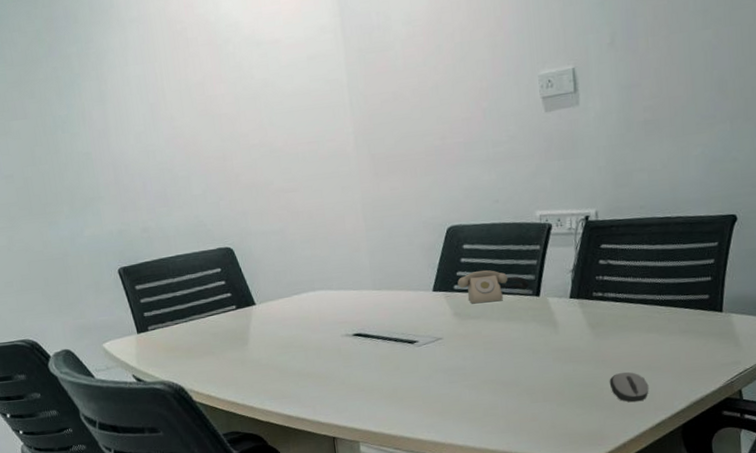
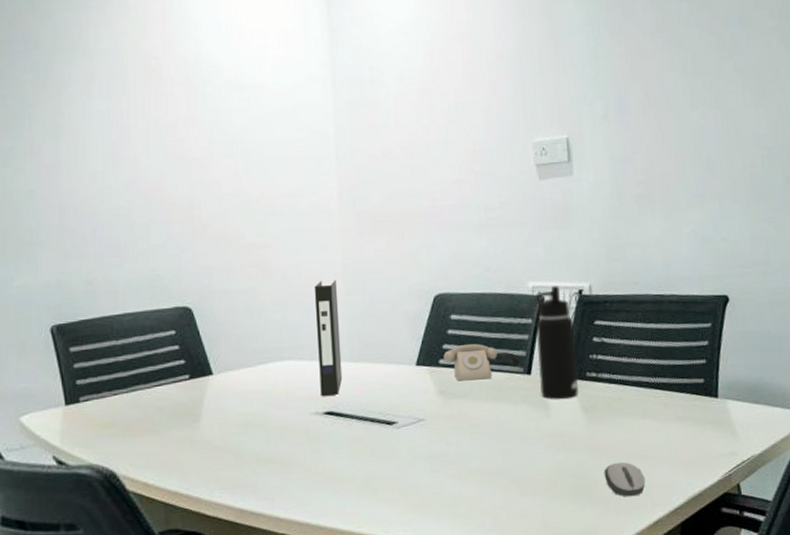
binder: none [337,218,368,320] -> present [314,280,343,396]
water bottle: none [543,213,585,317] -> present [535,286,578,399]

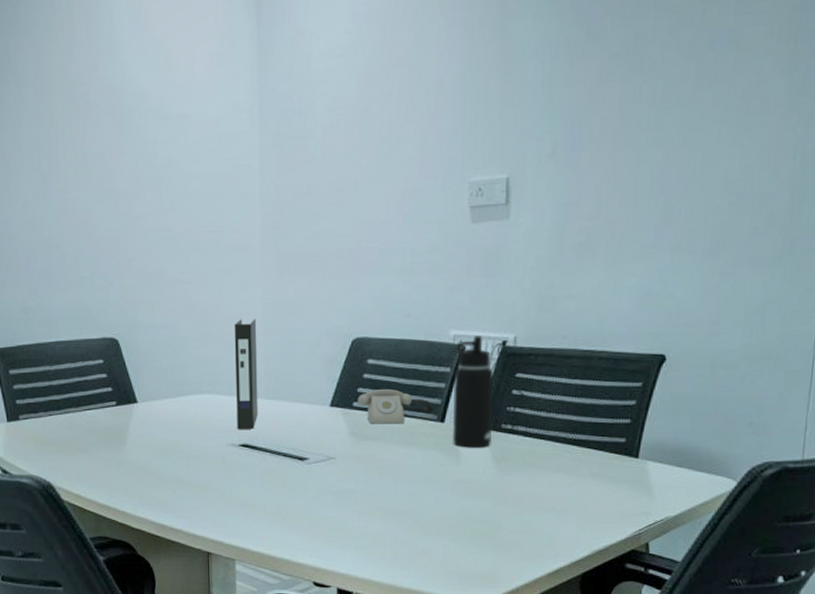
computer mouse: present [604,461,646,497] -> none [508,512,551,545]

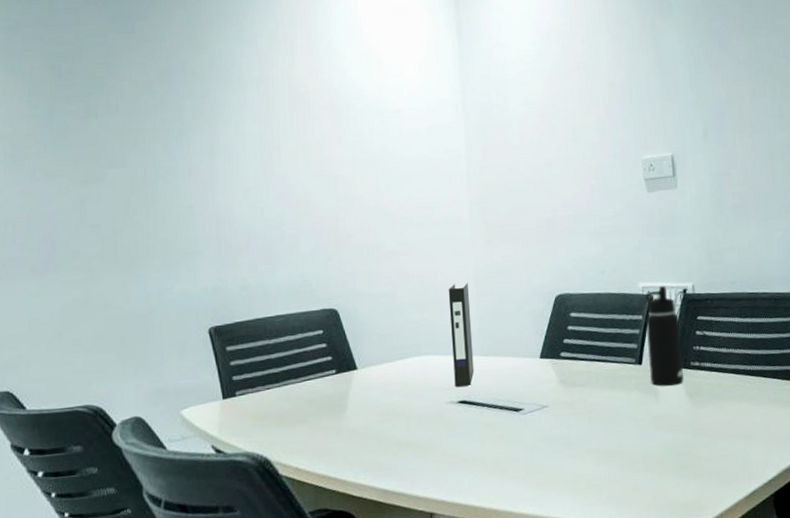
telephone: present [358,388,435,424] -> none [564,338,633,372]

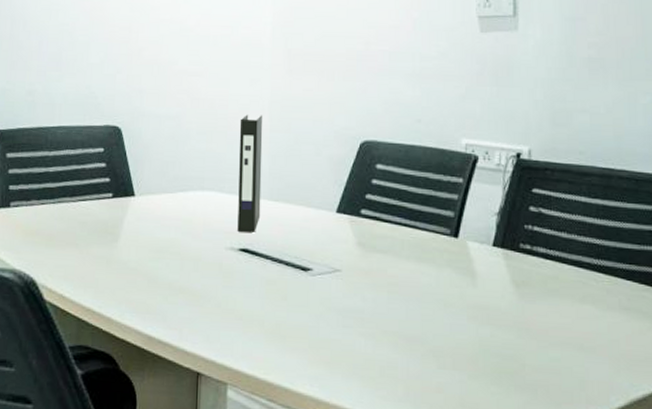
water bottle: present [645,286,684,386] -> none [466,146,509,269]

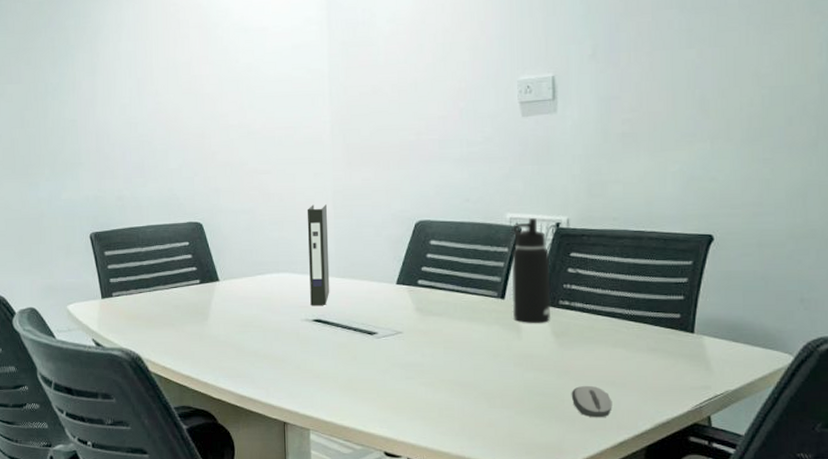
water bottle: none [466,146,509,269] -> present [511,218,550,323]
computer mouse: none [533,347,580,389] -> present [571,385,612,418]

